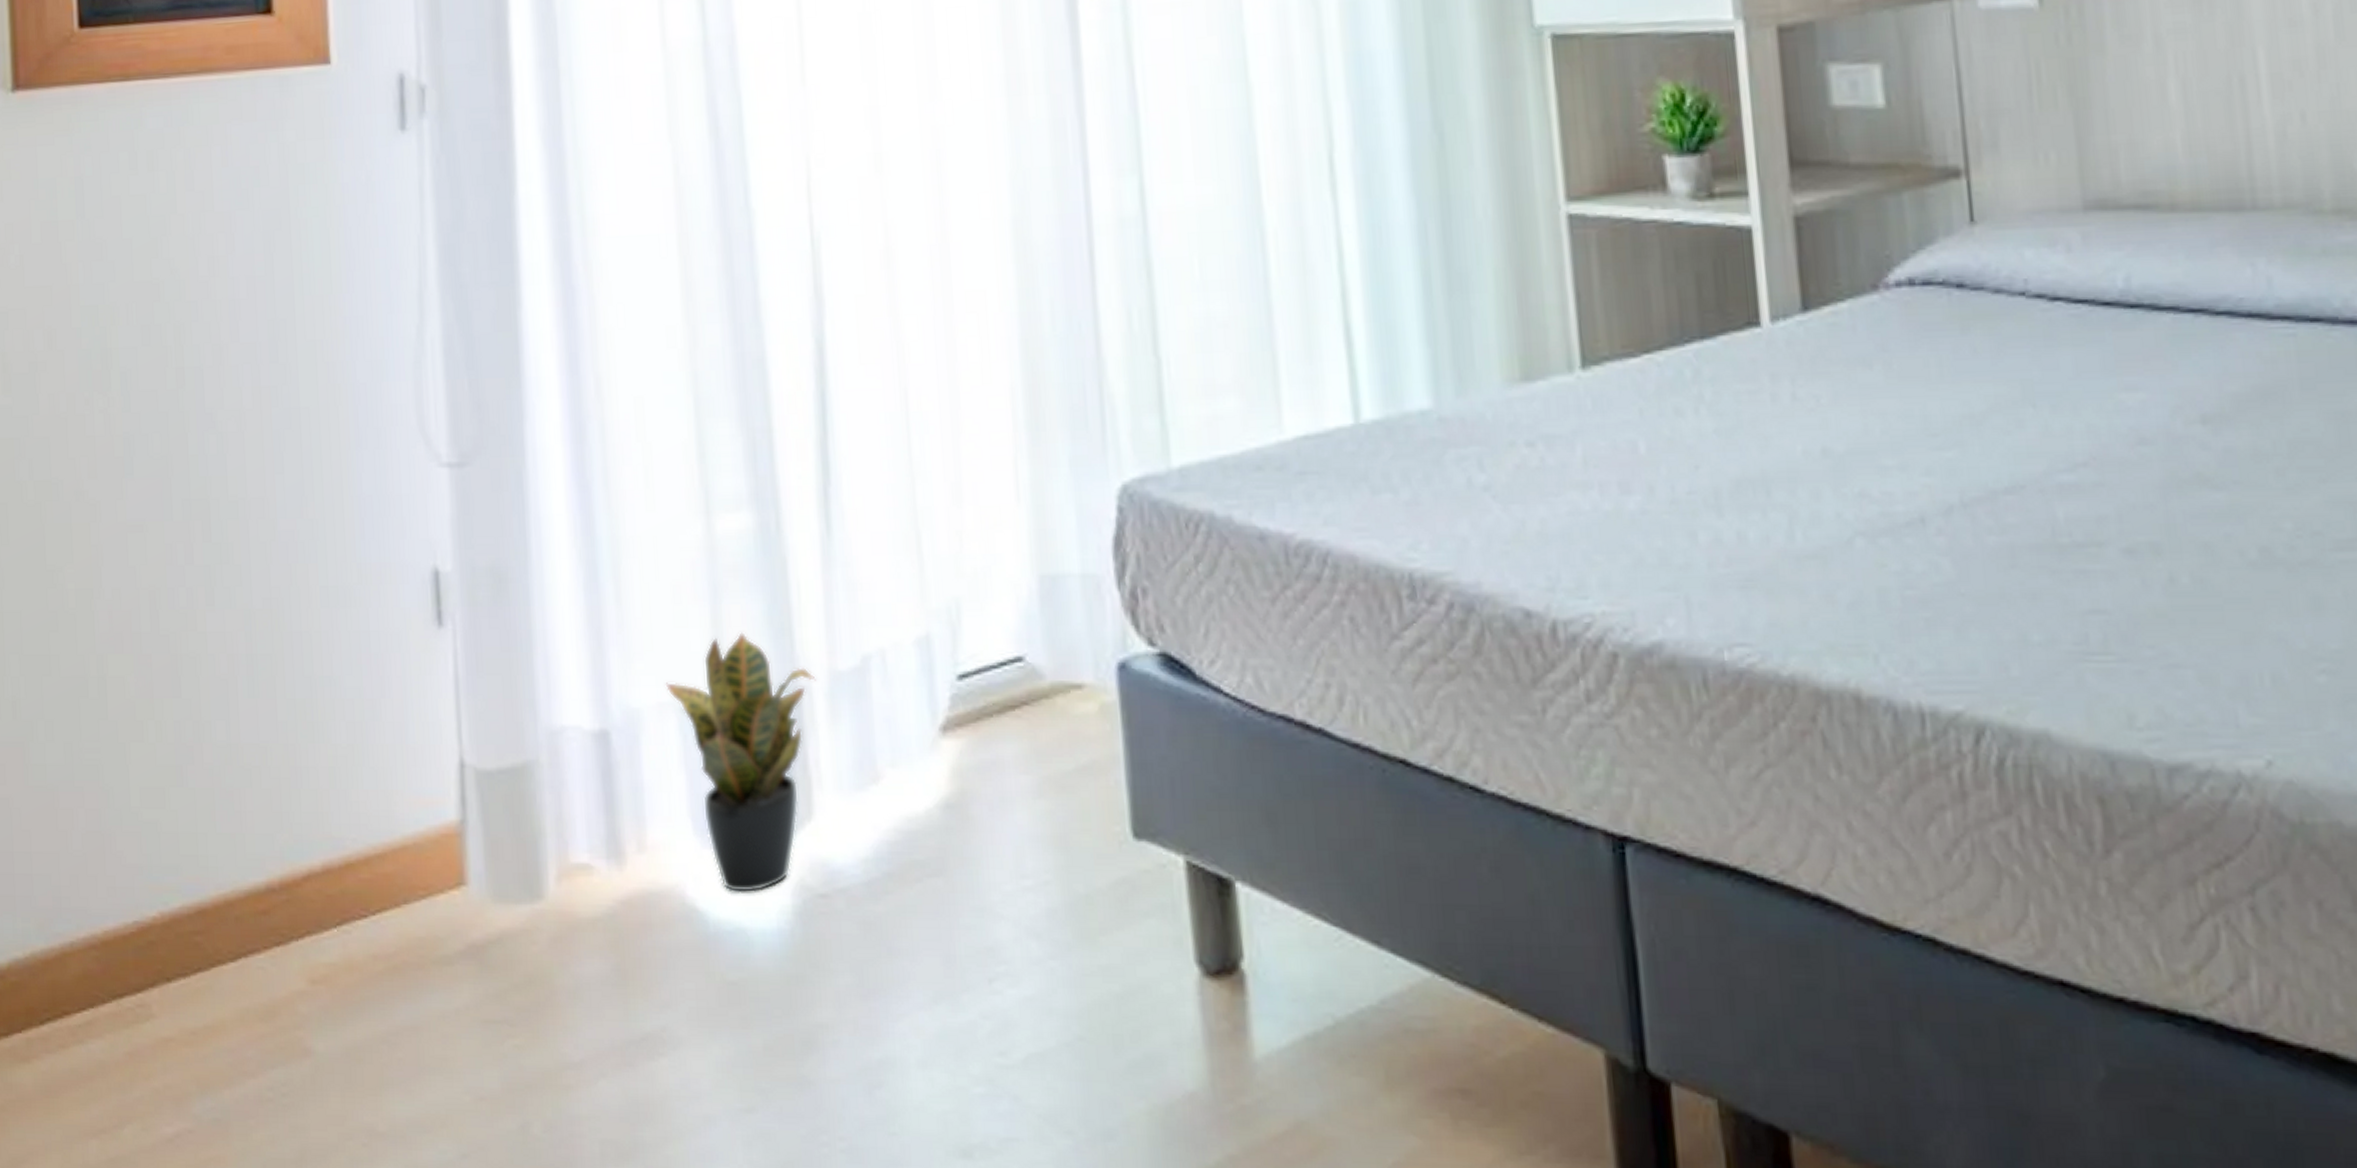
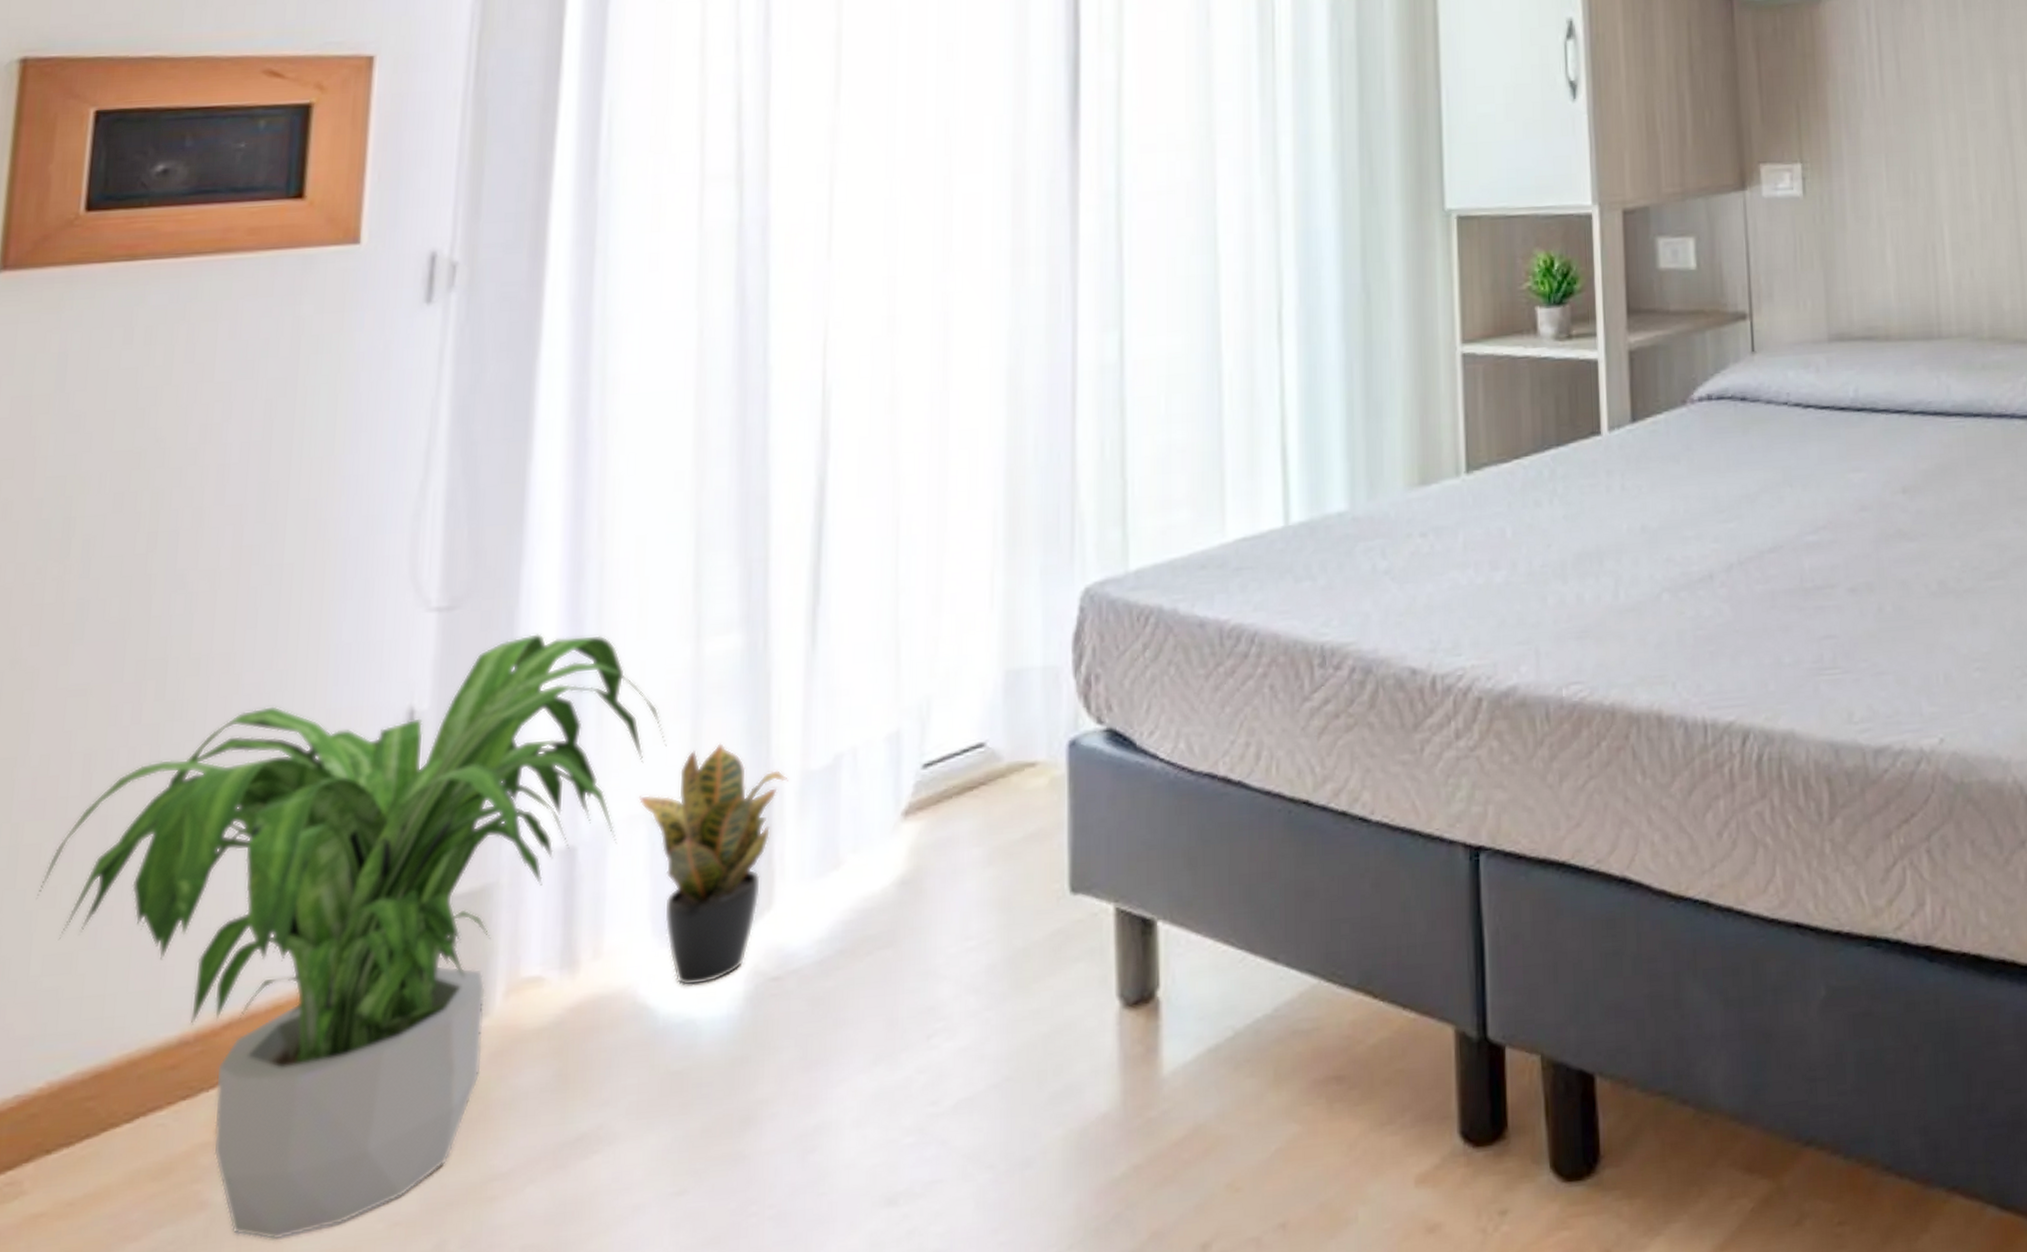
potted plant: none [127,497,688,1097] -> present [37,632,667,1240]

